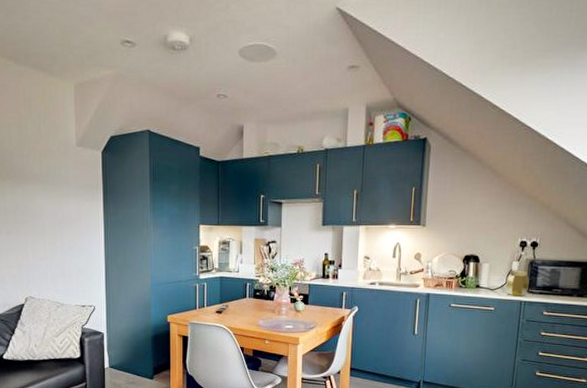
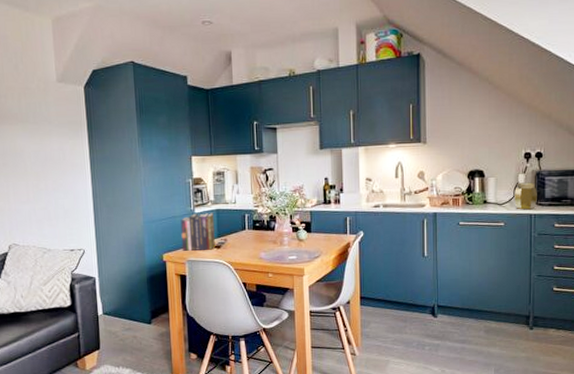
books: none [185,279,217,315] -> present [180,213,215,252]

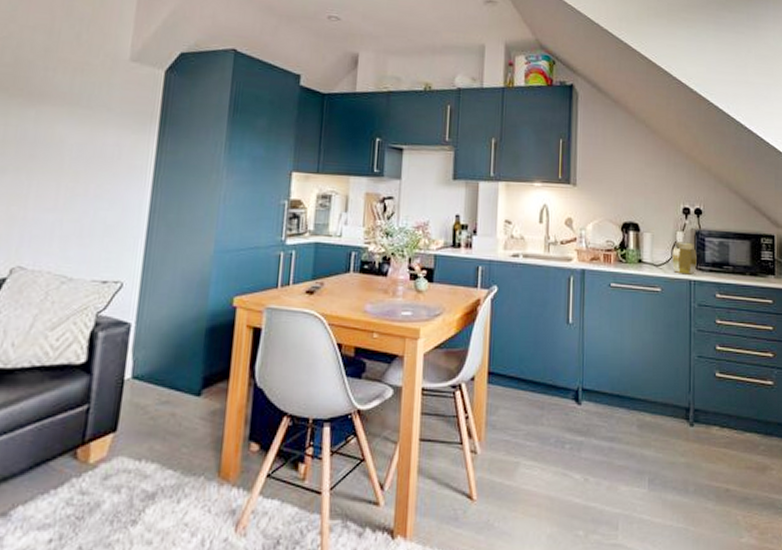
books: present [180,213,215,252] -> none [261,245,311,296]

